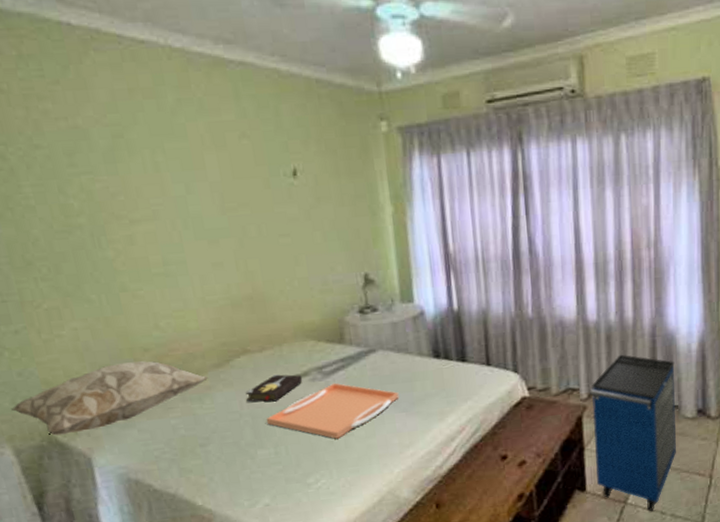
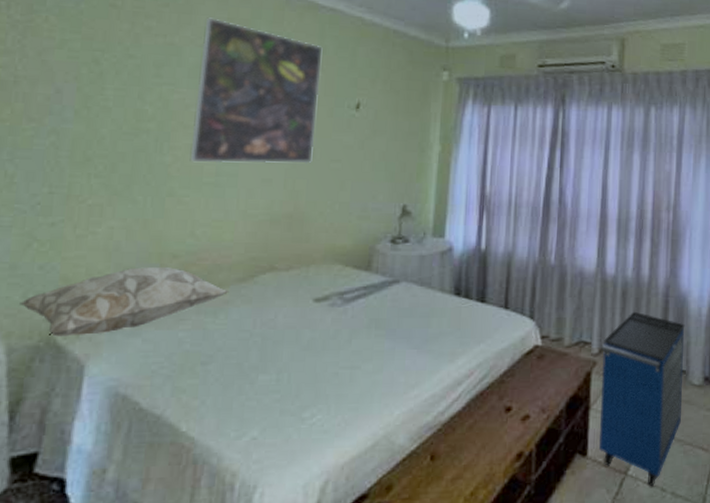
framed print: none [105,90,260,254] -> present [189,17,323,164]
hardback book: present [245,374,303,402] -> none [261,296,322,324]
serving tray: present [266,383,399,439] -> none [275,310,414,371]

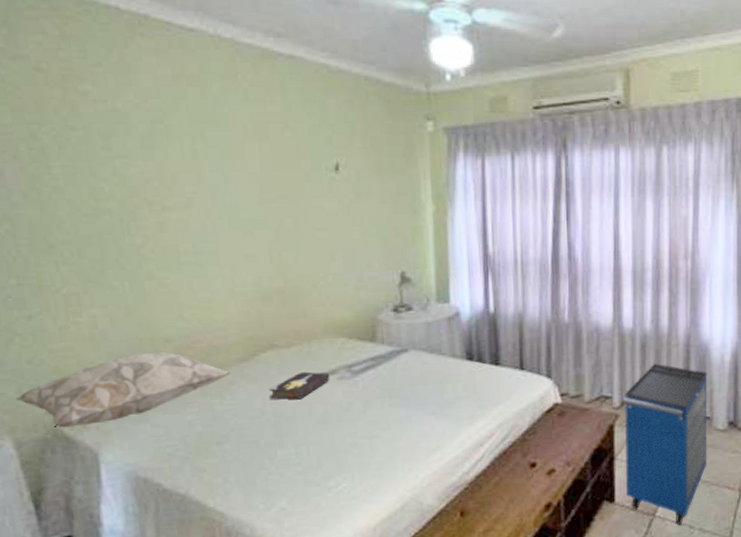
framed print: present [189,17,323,164] -> none [147,76,296,242]
hardback book: none [261,296,322,324] -> present [269,371,330,400]

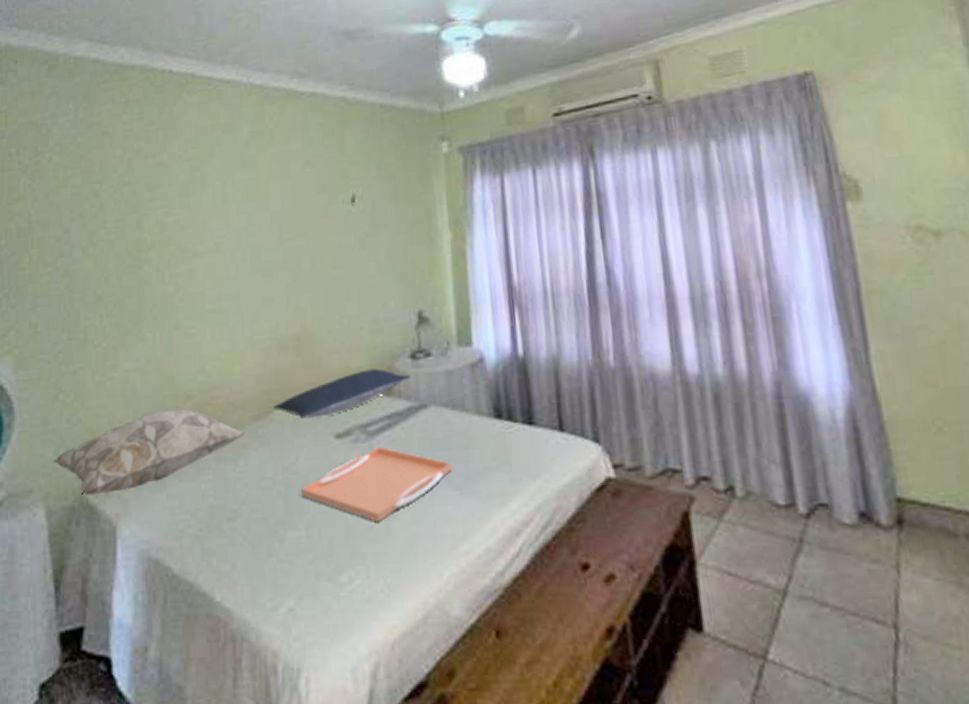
pillow: none [259,319,393,360] -> present [273,368,411,419]
hardback book: present [269,371,330,400] -> none [281,432,344,468]
serving tray: none [288,382,429,441] -> present [300,446,453,522]
cabinet: present [622,363,708,525] -> none [697,422,835,679]

